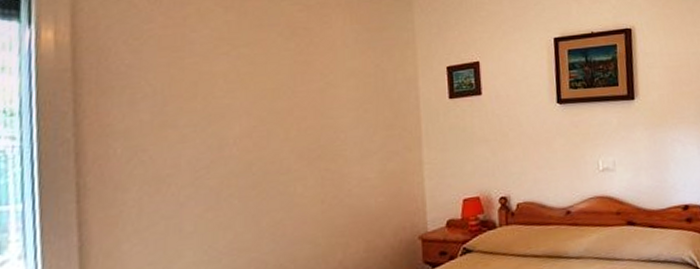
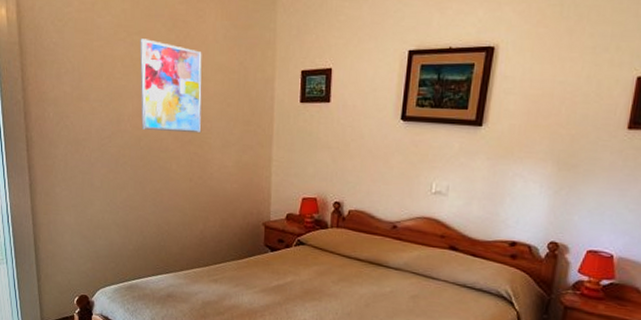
wall art: none [249,50,334,152] -> present [139,39,202,134]

